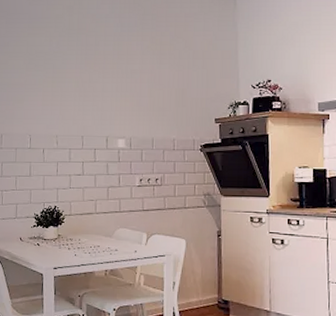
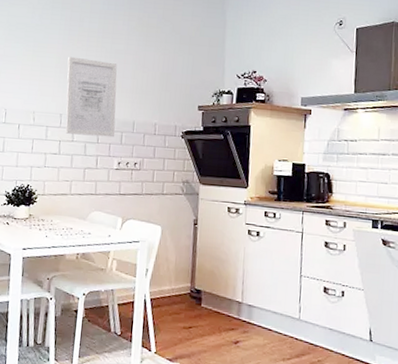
wall art: none [86,80,136,155] -> present [65,56,117,138]

